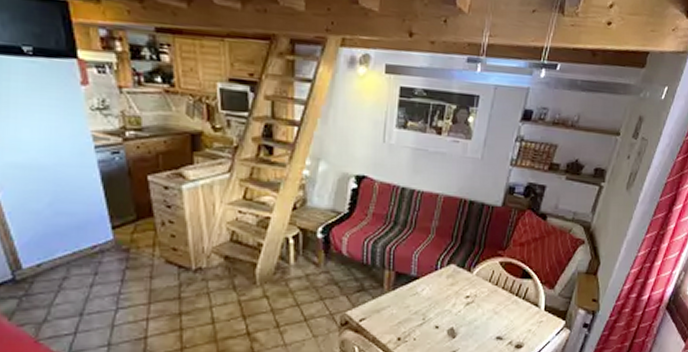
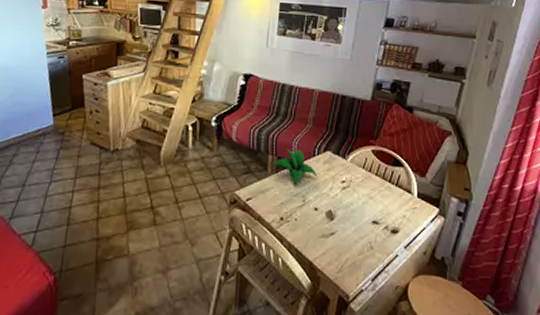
succulent plant: none [387,262,440,303] -> present [270,148,318,186]

